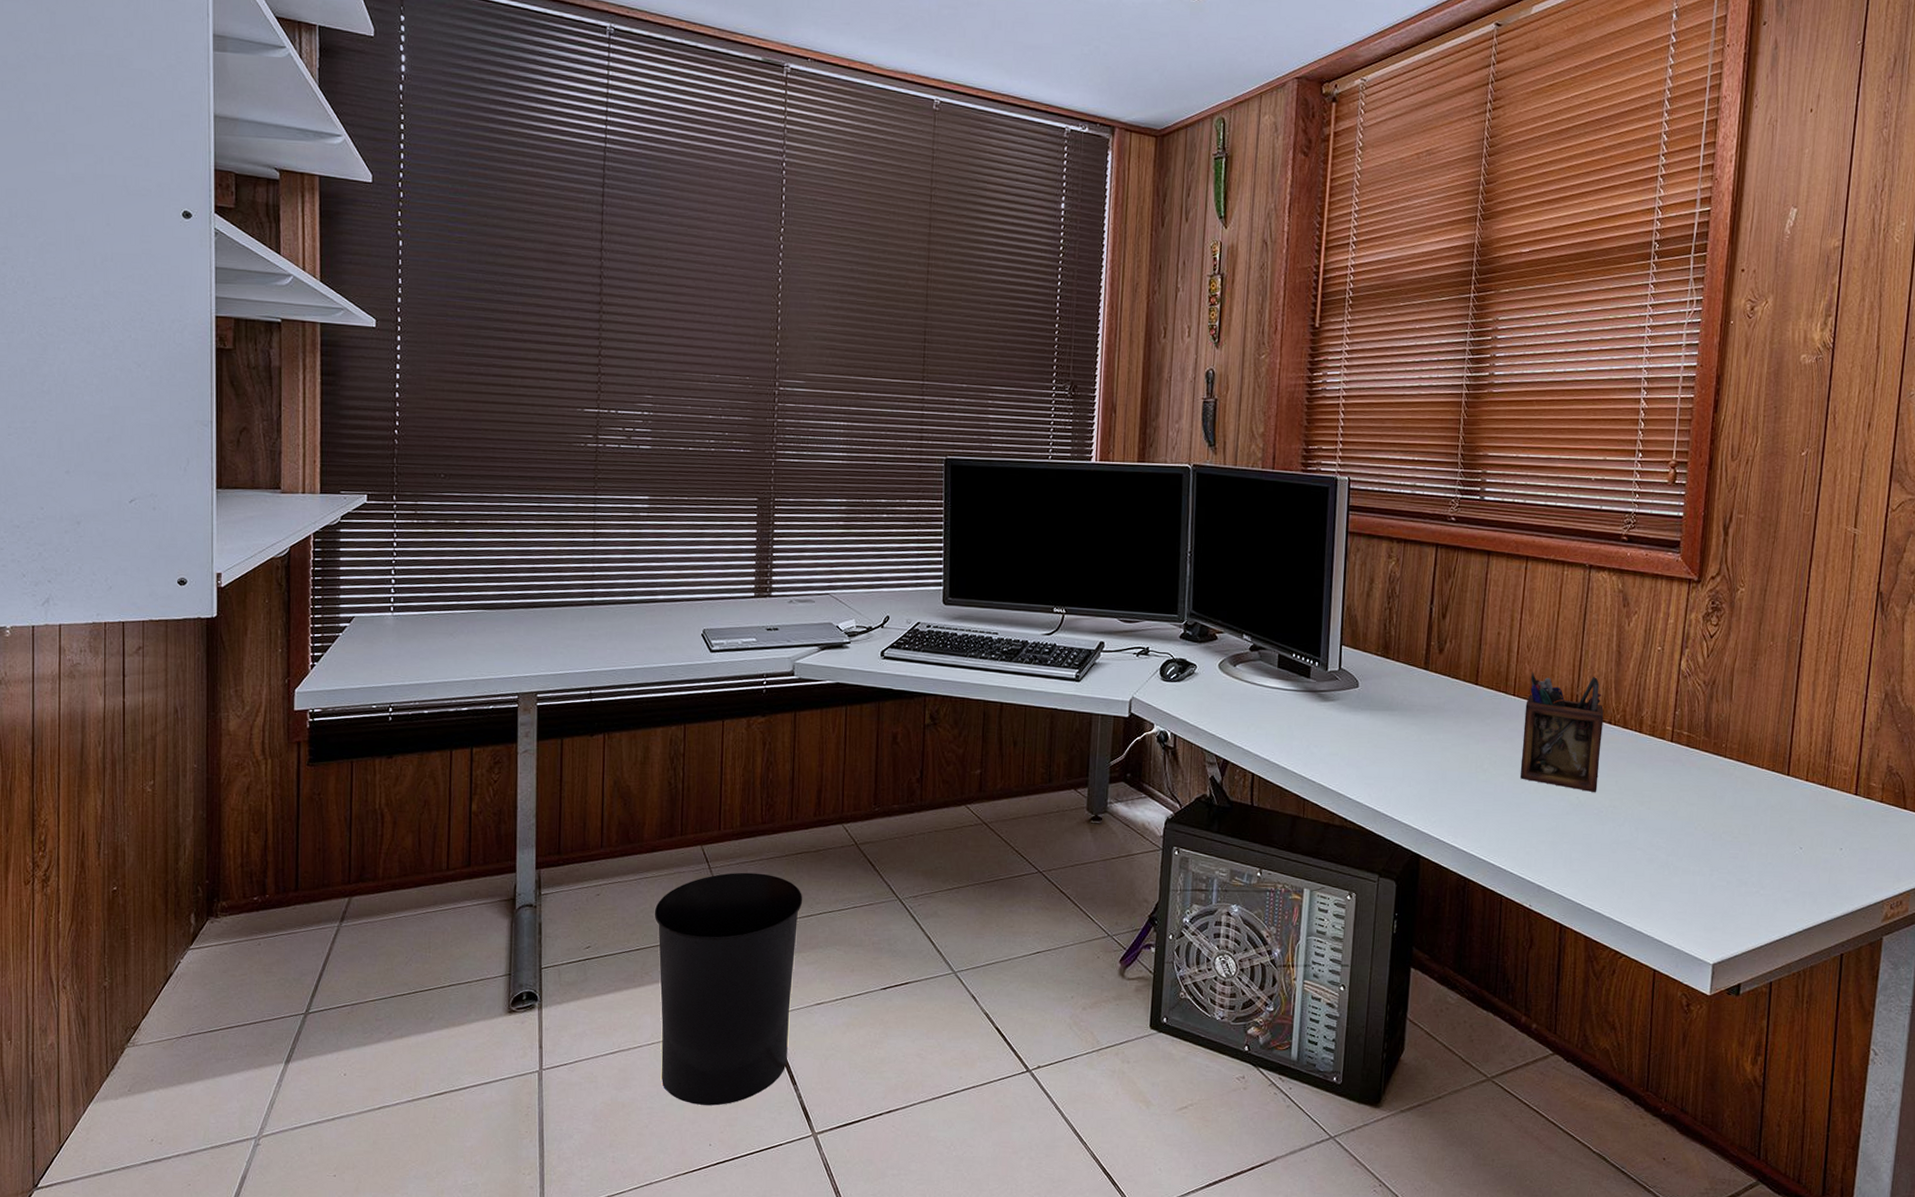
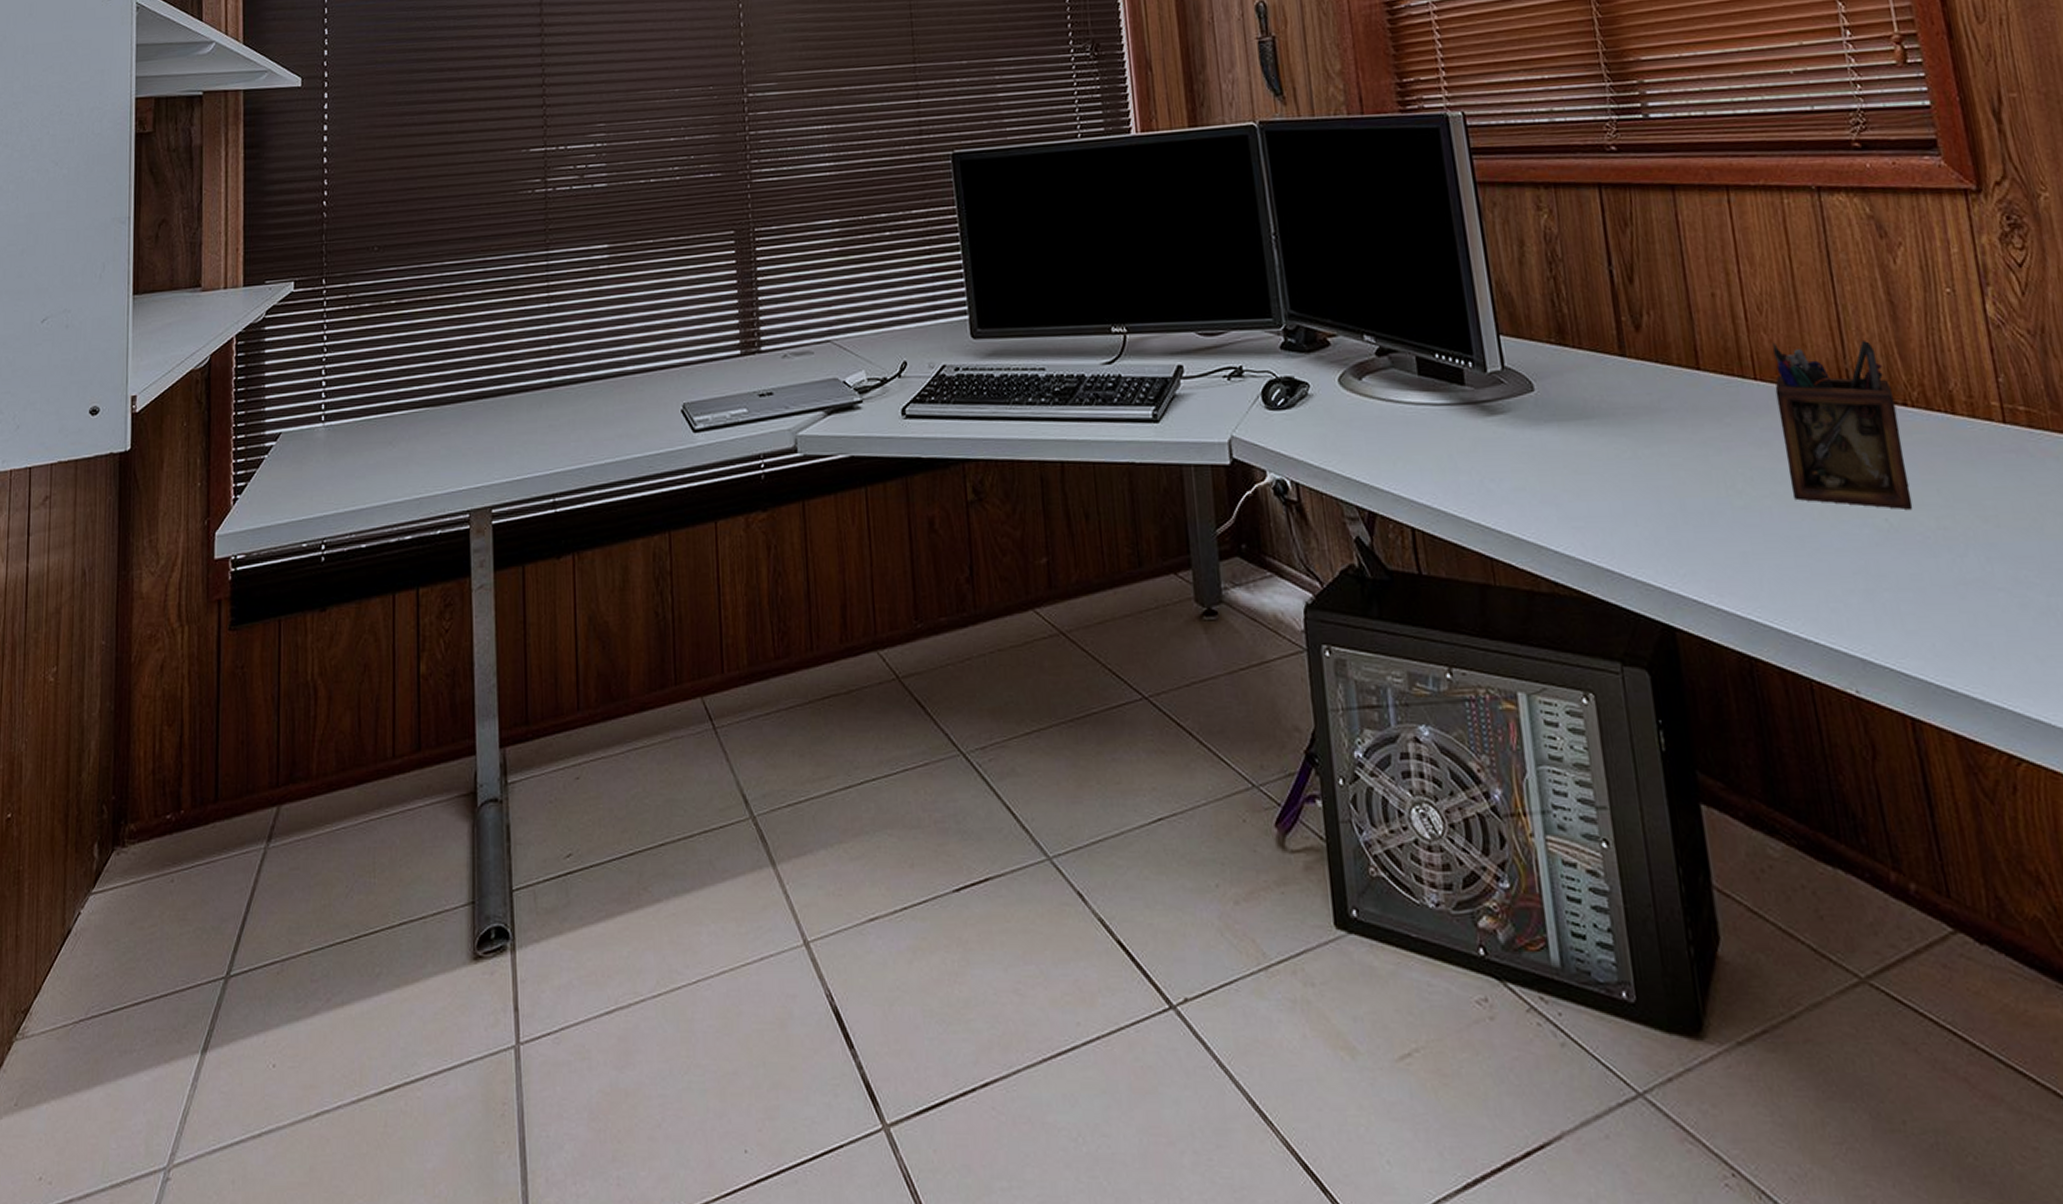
waste bin: present [654,872,803,1106] -> none [648,730,838,1088]

